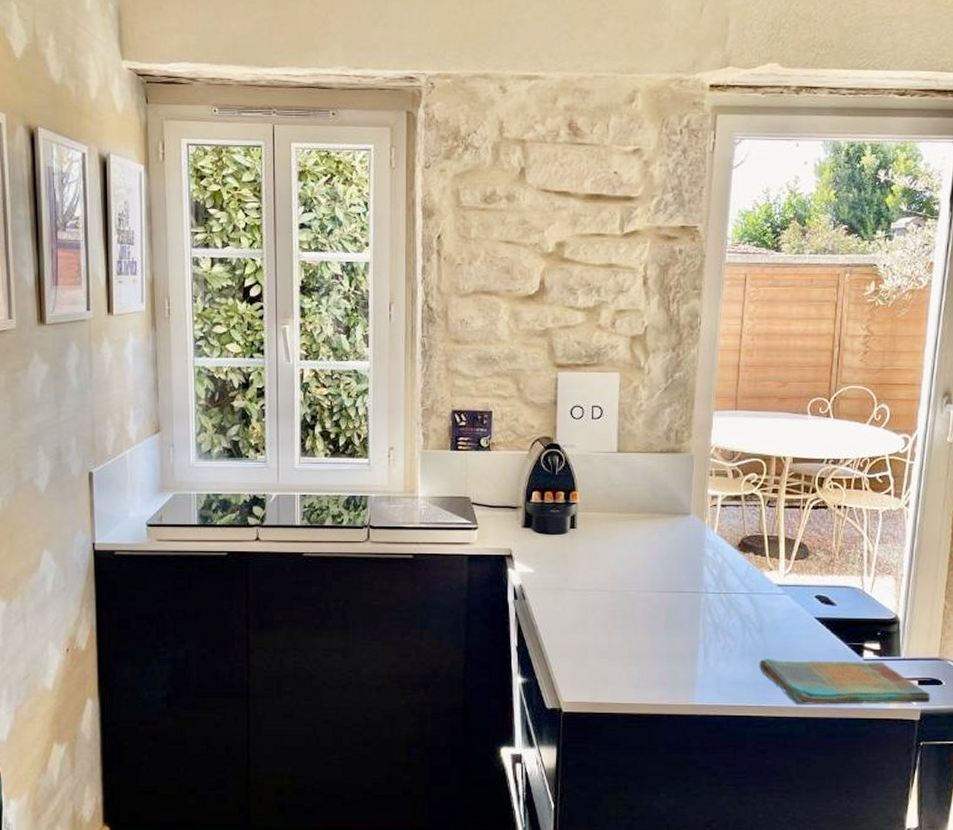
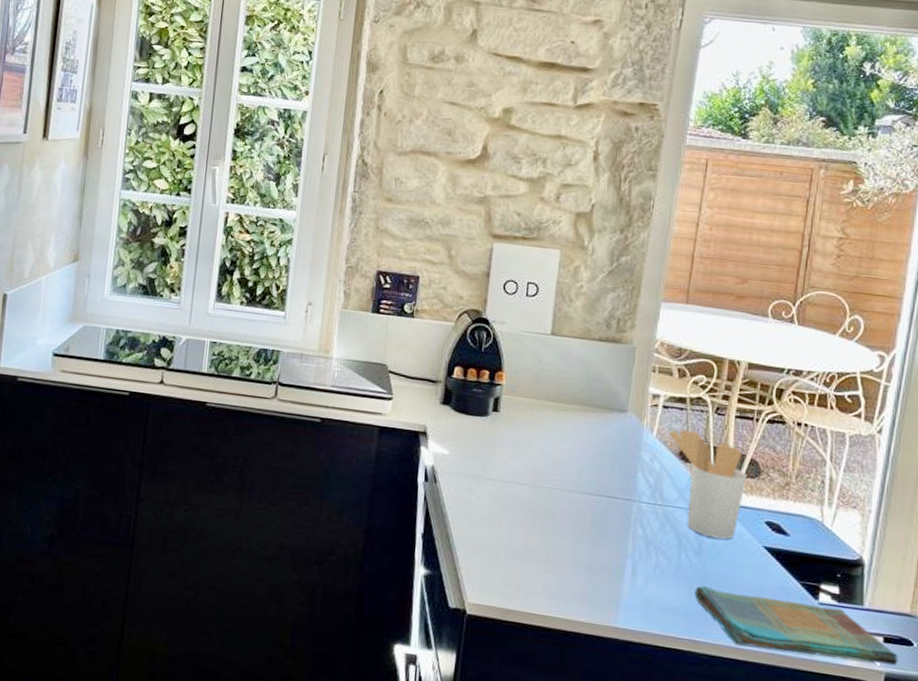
utensil holder: none [729,523,797,616] -> present [670,430,747,540]

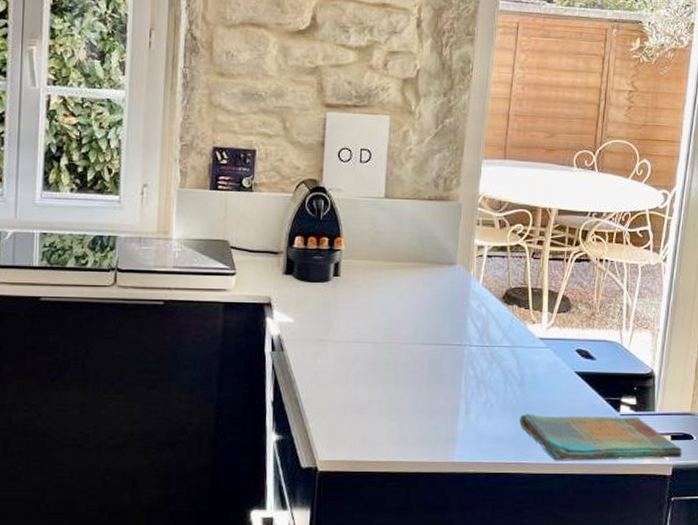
utensil holder: present [670,430,747,540] -> none [494,275,560,370]

